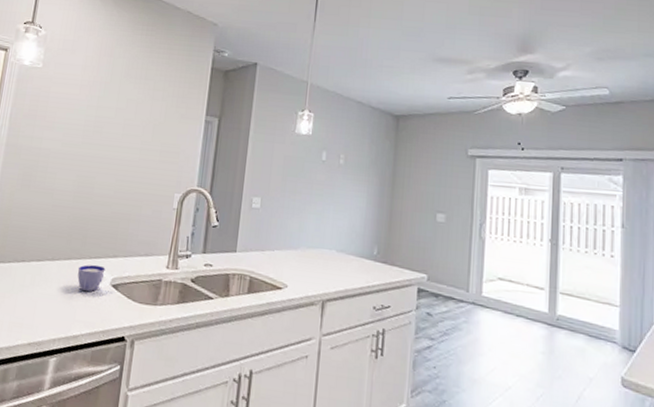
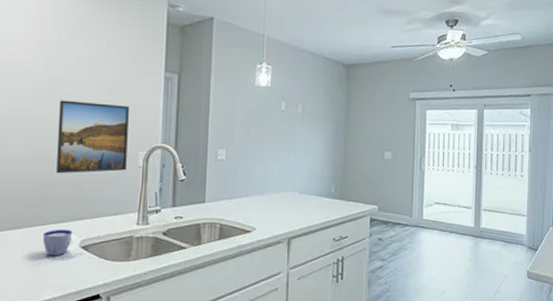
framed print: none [96,138,169,212] -> present [56,100,129,174]

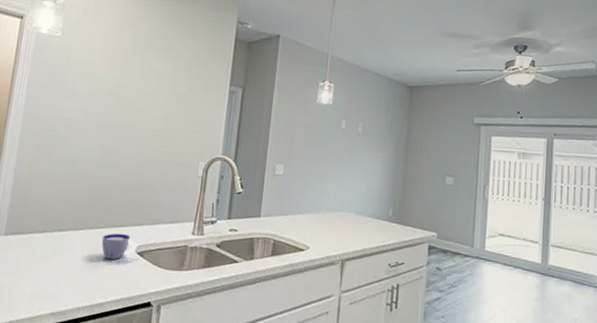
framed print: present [56,100,129,174] -> none [120,108,194,180]

